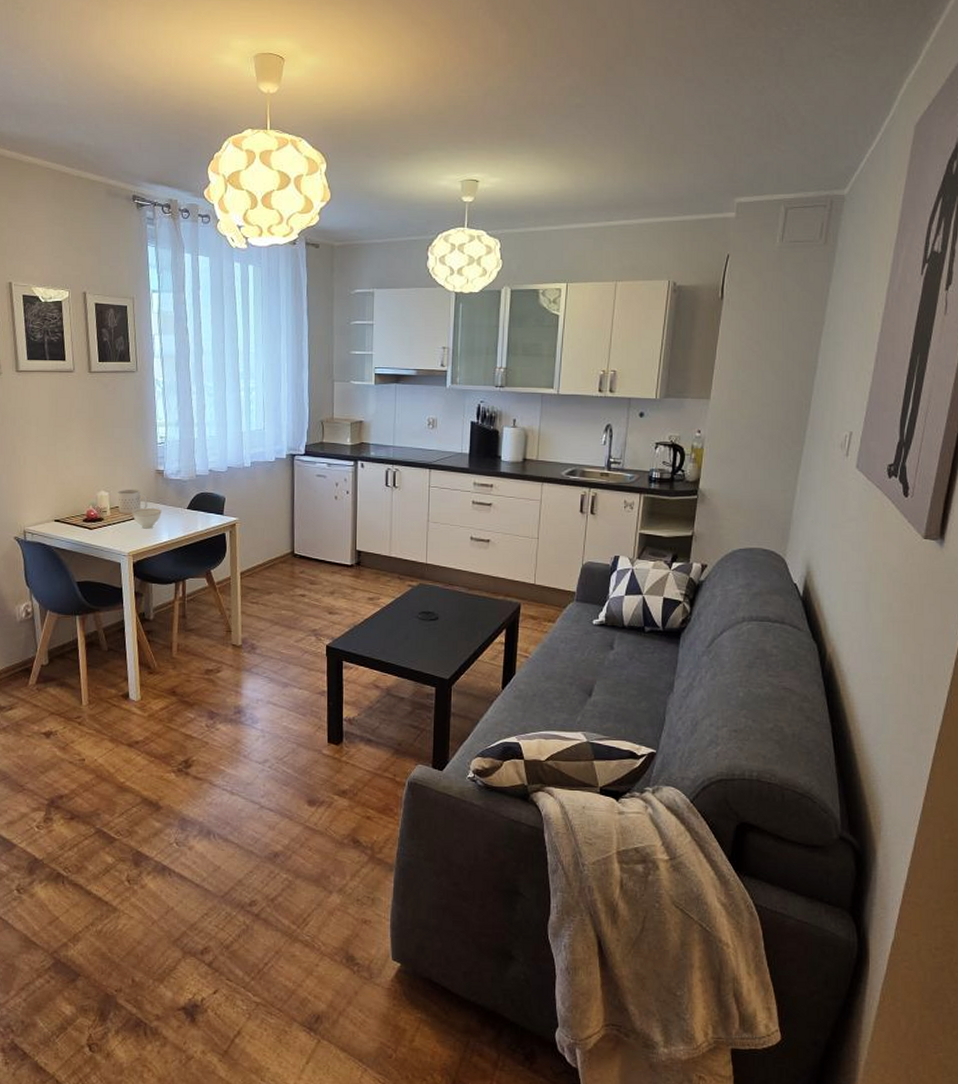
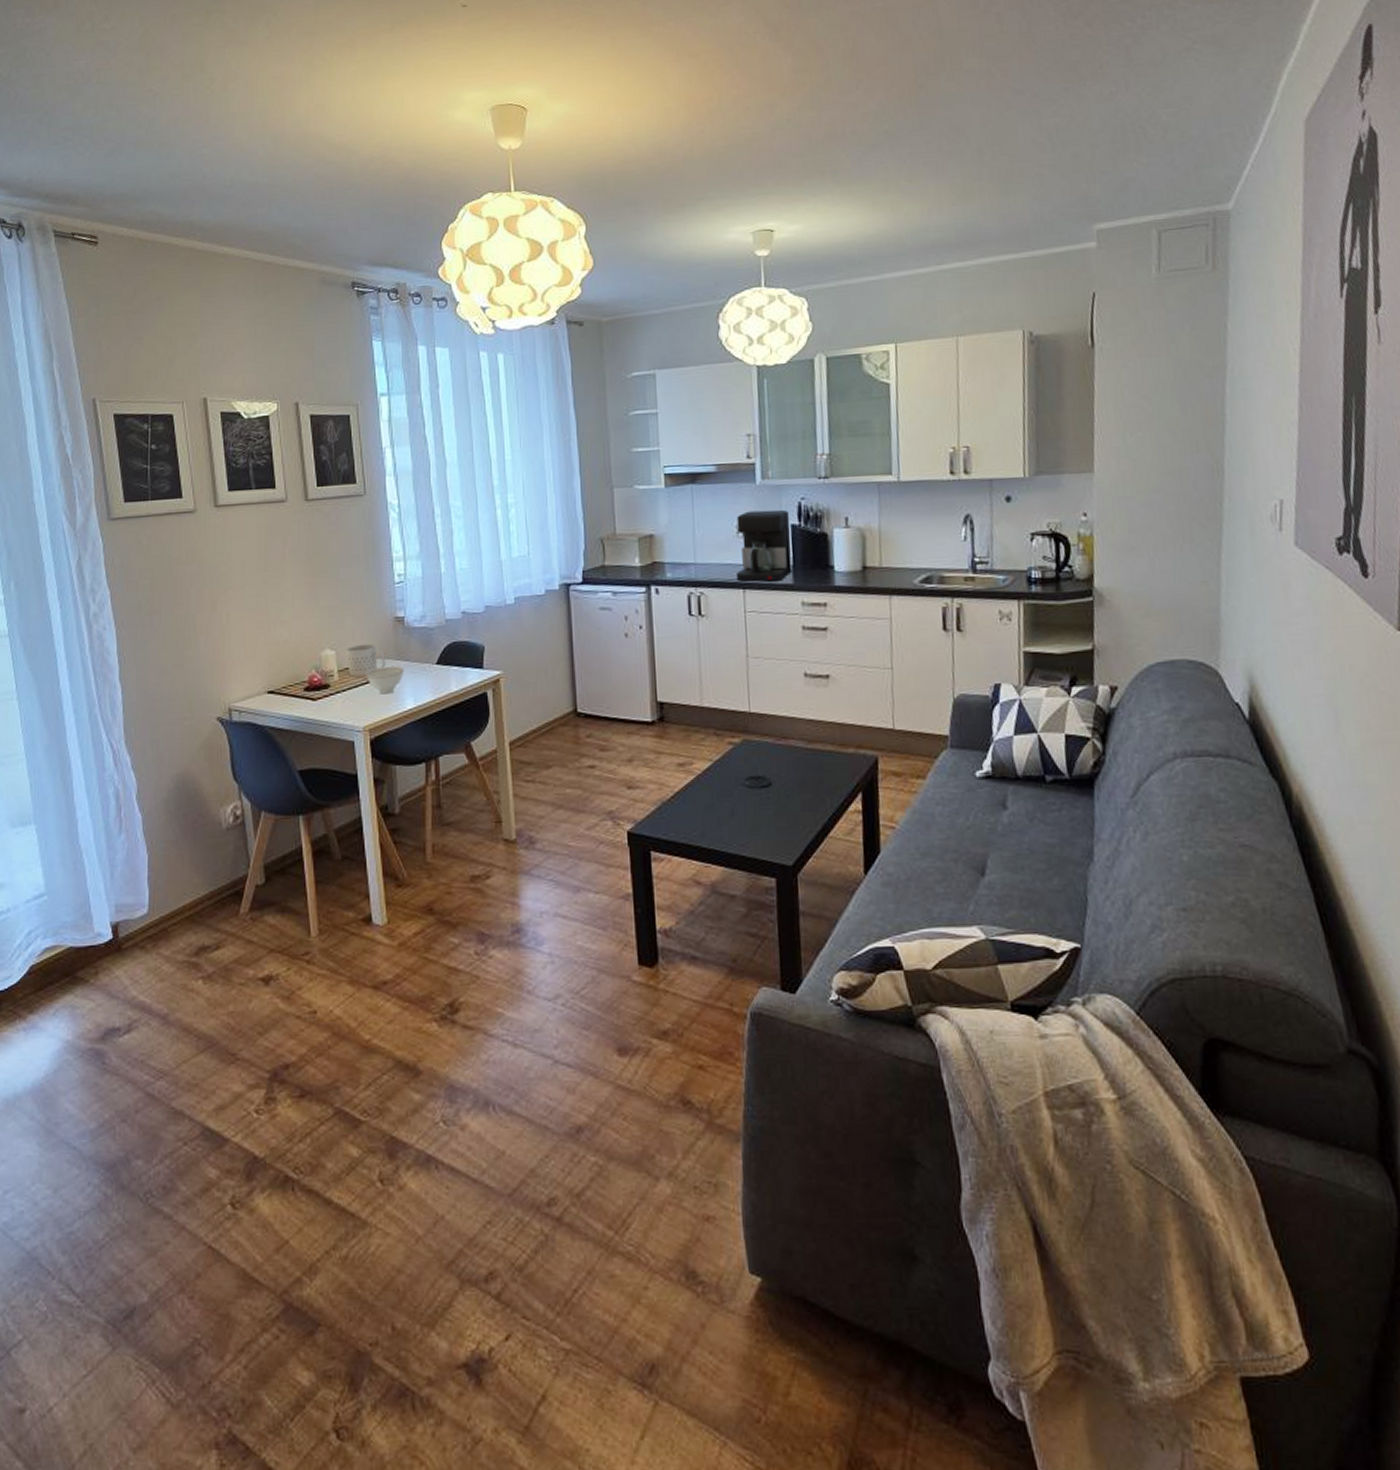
coffee maker: none [425,408,471,465] -> present [736,509,792,582]

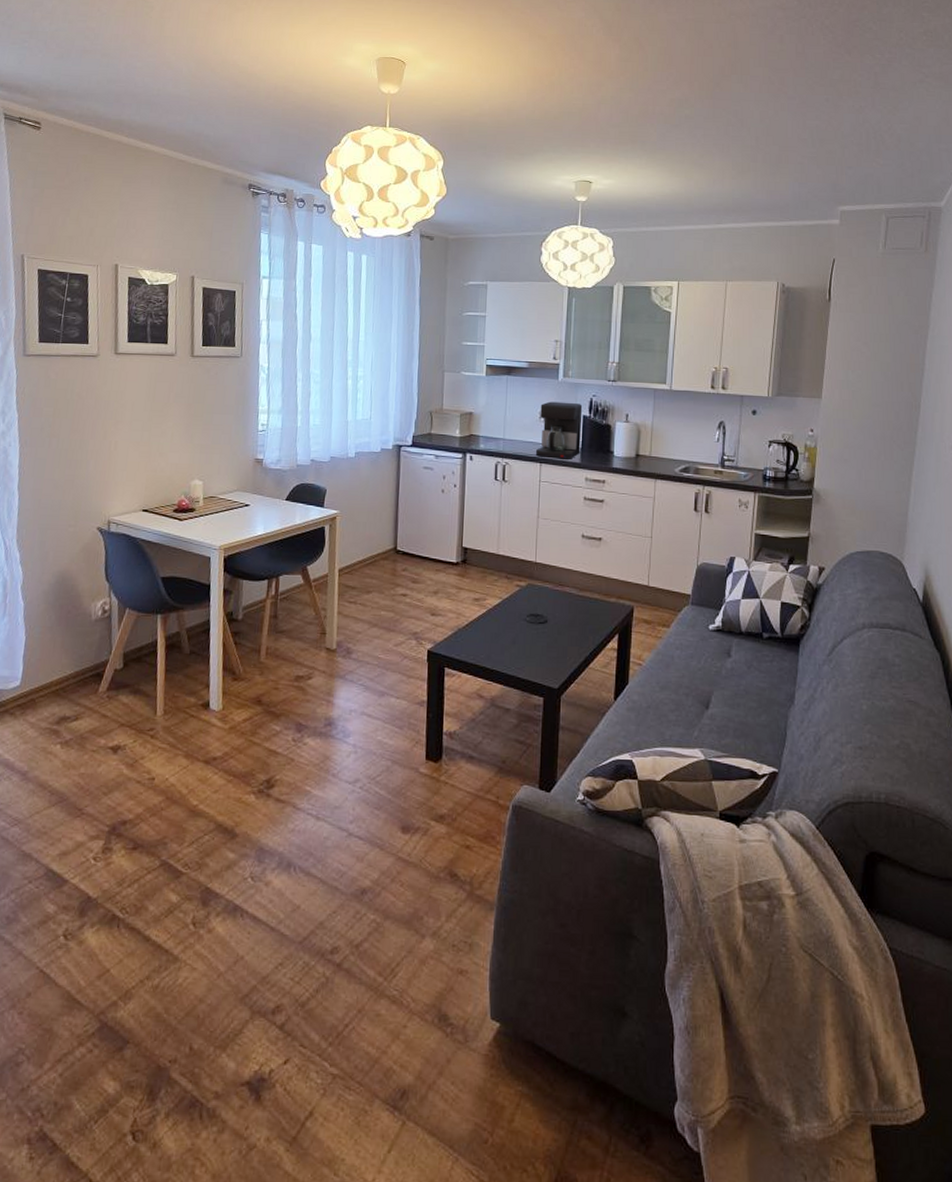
mug: present [346,643,386,679] -> none [211,478,244,506]
bowl: present [366,665,404,694] -> none [226,498,258,521]

